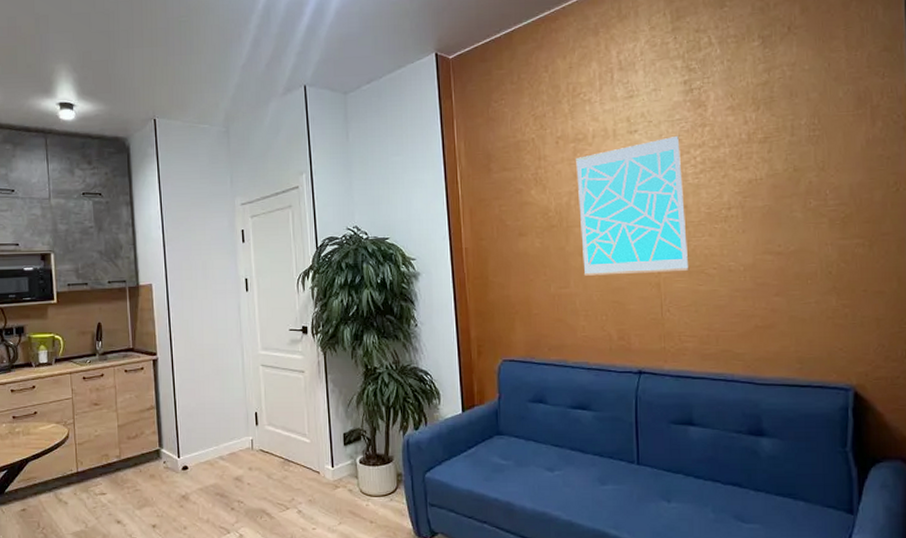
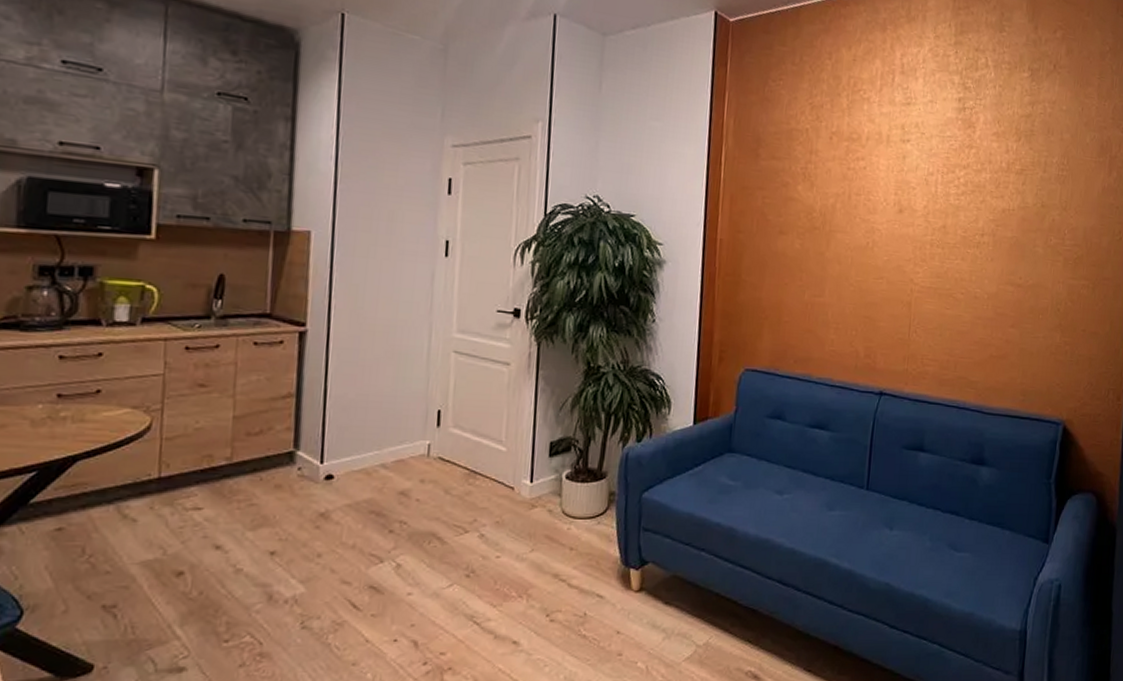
wall art: present [576,135,689,276] -> none [839,152,947,293]

